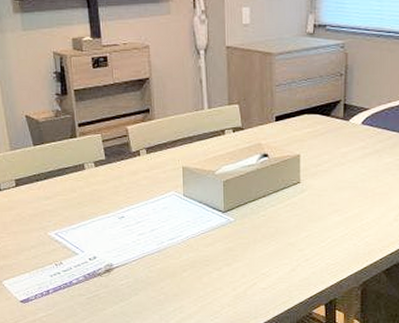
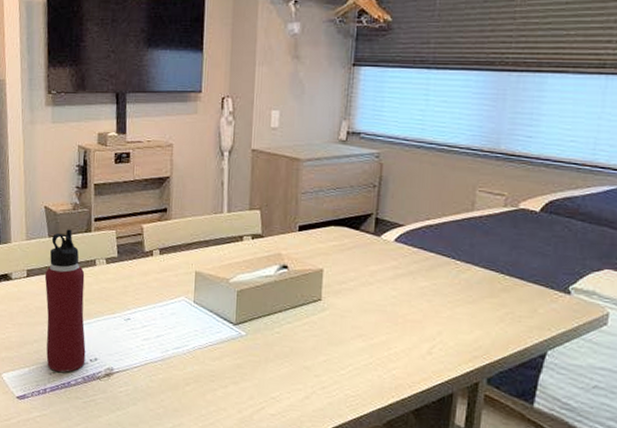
water bottle: none [34,136,85,273] -> present [44,229,86,372]

